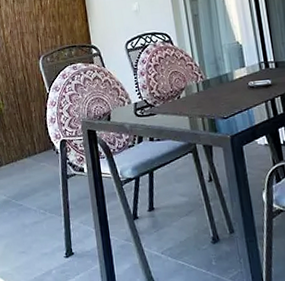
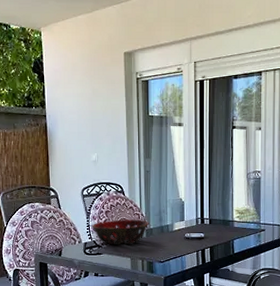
decorative bowl: none [140,70,205,103] -> present [91,219,149,245]

